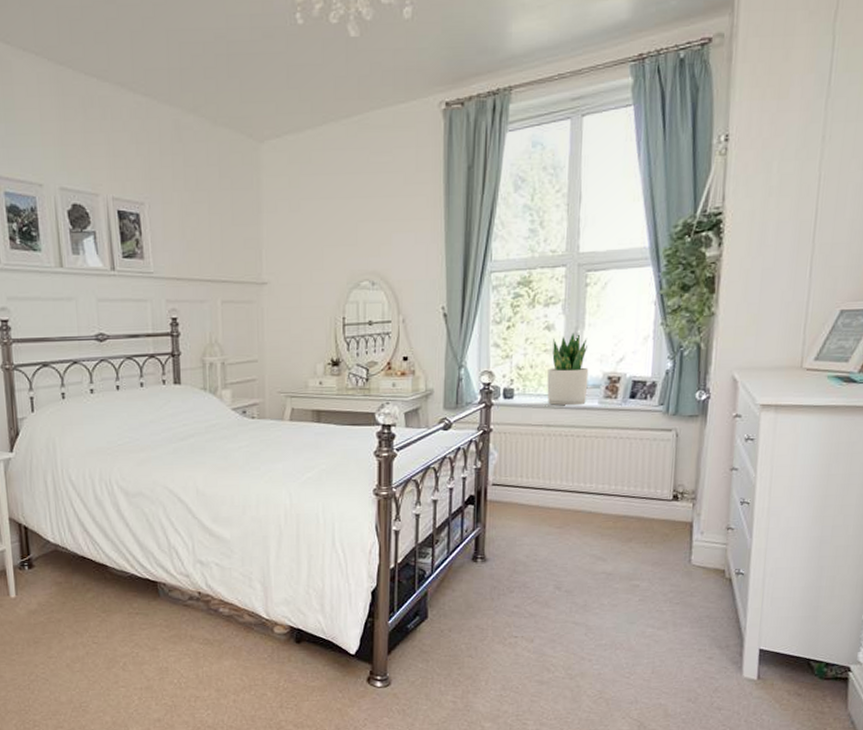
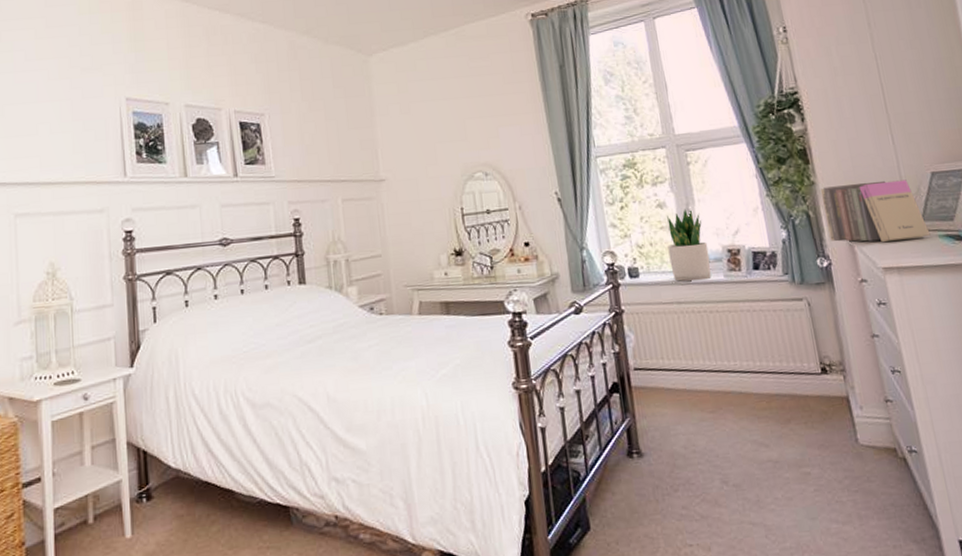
books: none [715,315,820,380] -> present [820,179,931,243]

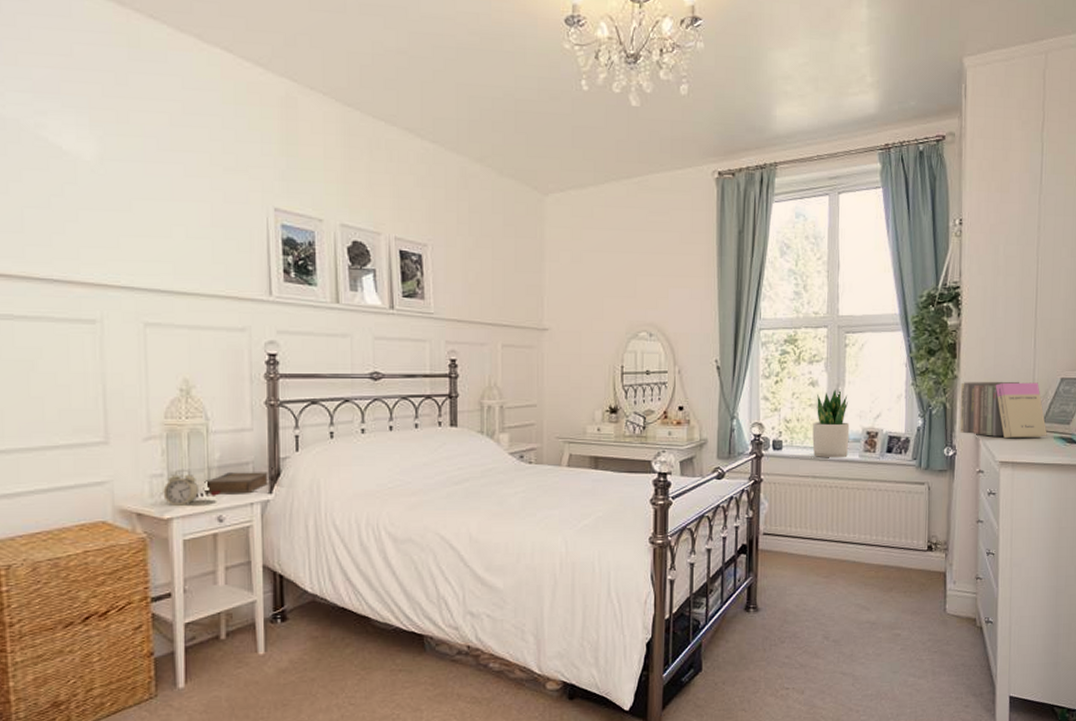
alarm clock: none [32,350,65,388] -> present [163,470,198,506]
book: none [69,346,130,375] -> present [203,472,269,496]

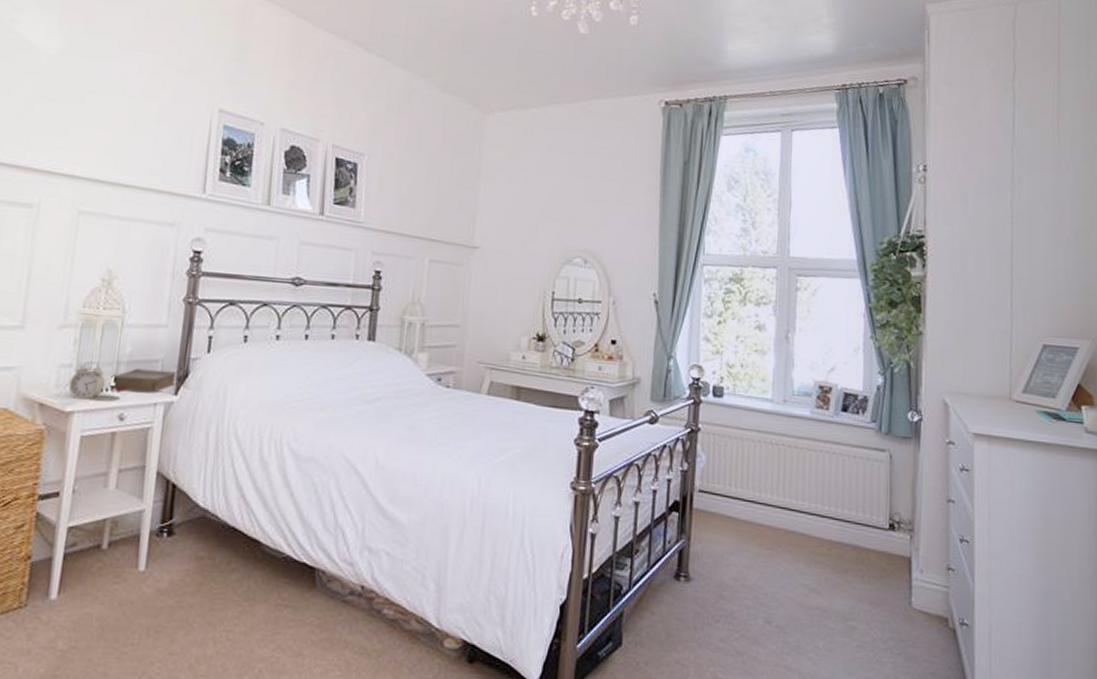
planter: present [812,389,850,458] -> none [757,335,800,413]
books: present [960,381,1047,439] -> none [926,340,1029,410]

